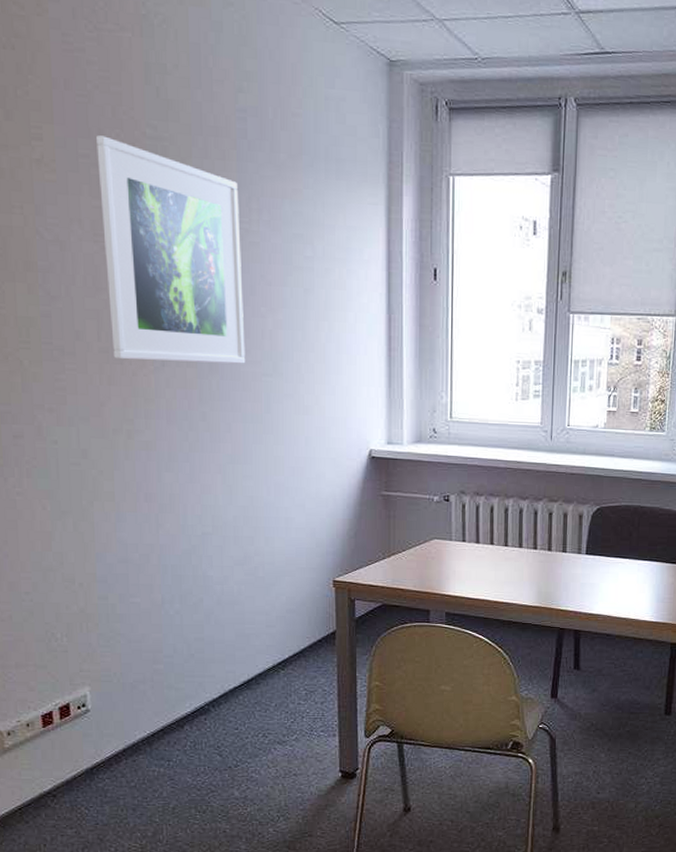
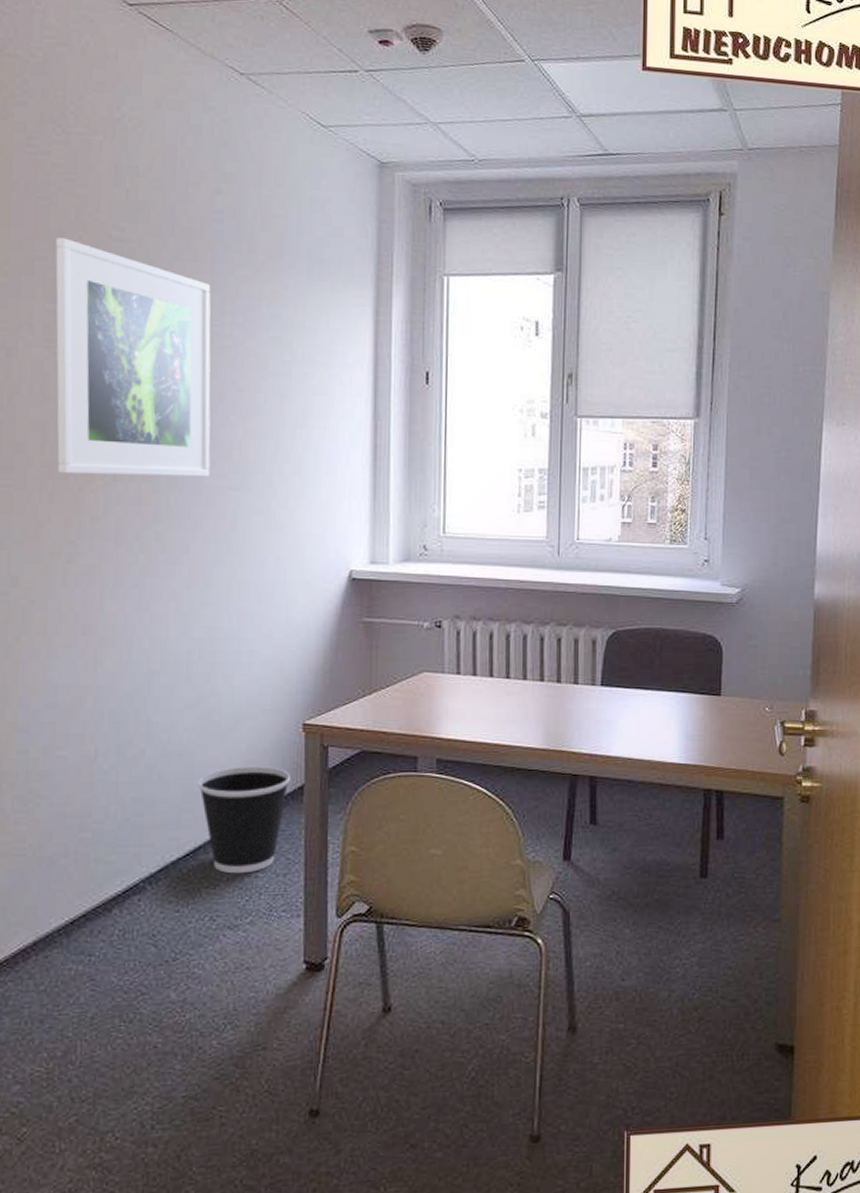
wastebasket: none [248,615,324,701] -> present [197,766,290,874]

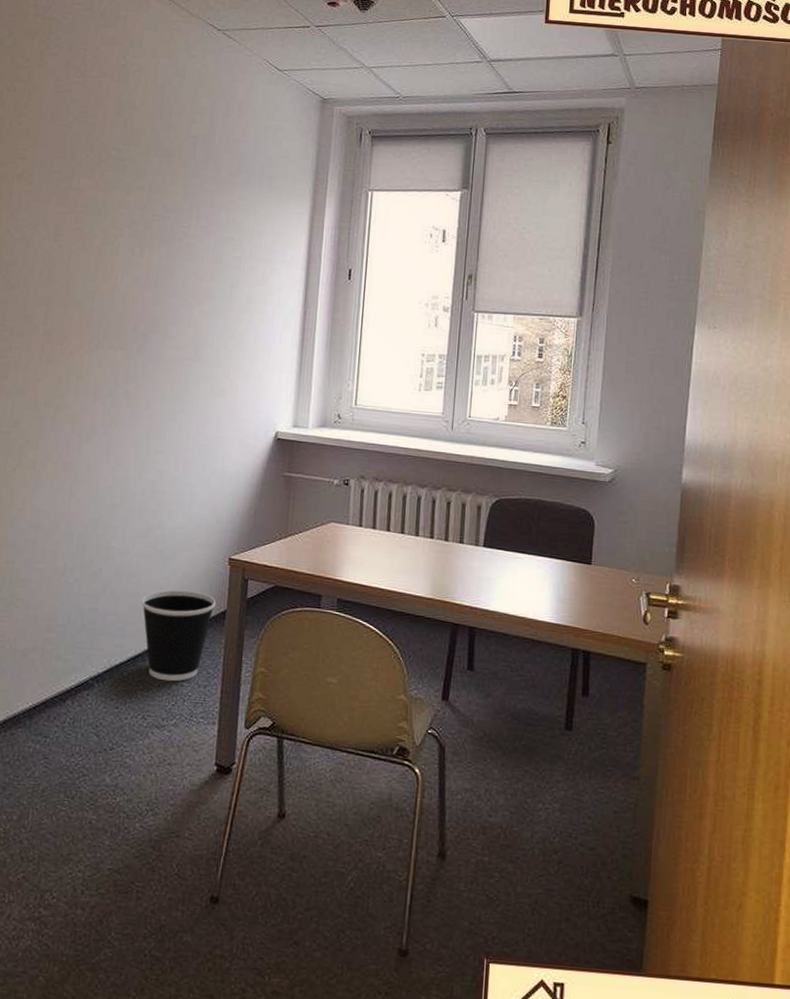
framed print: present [55,237,211,477] -> none [55,156,183,349]

